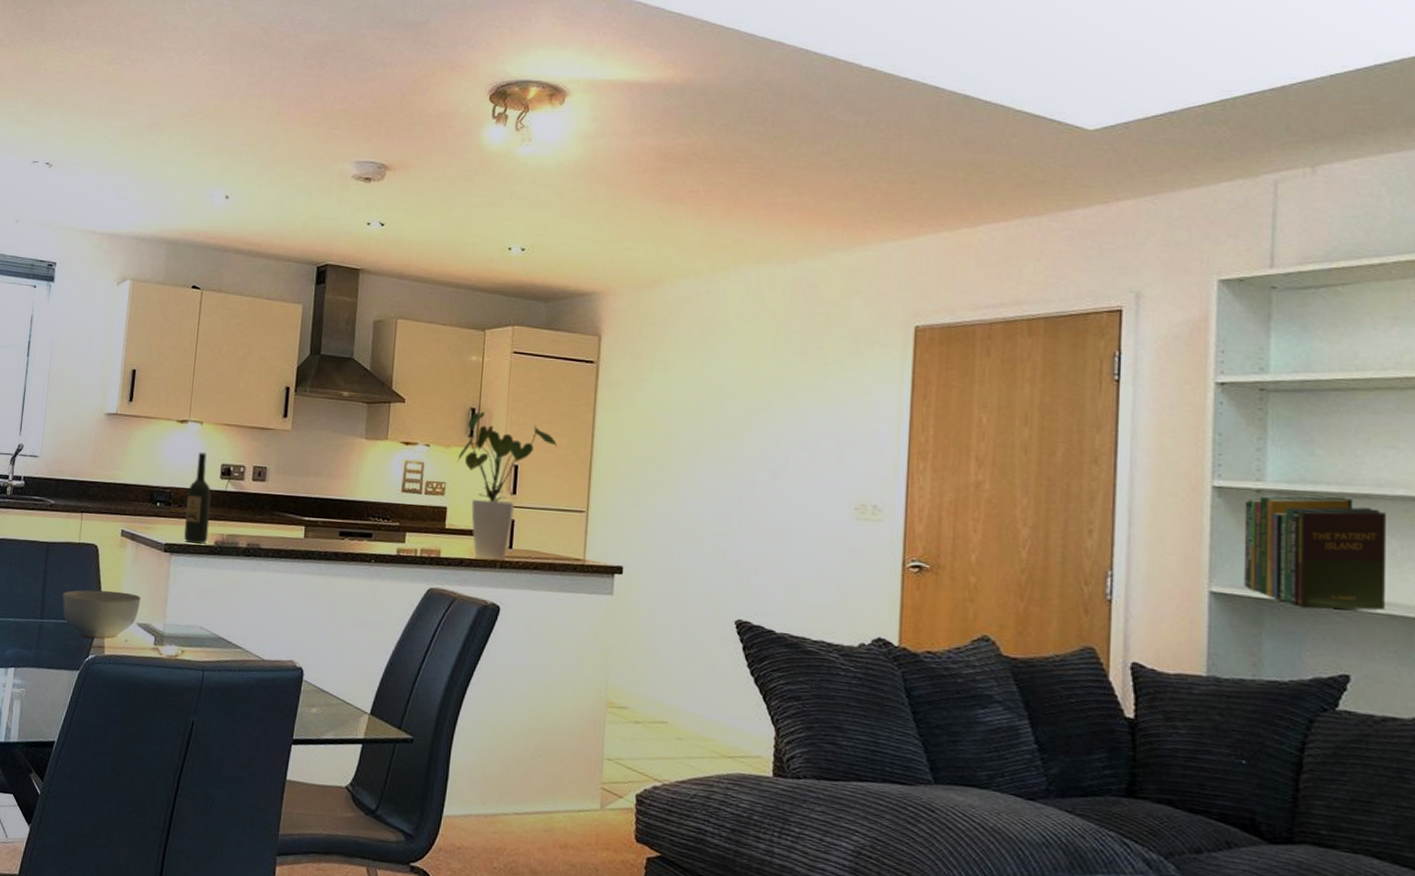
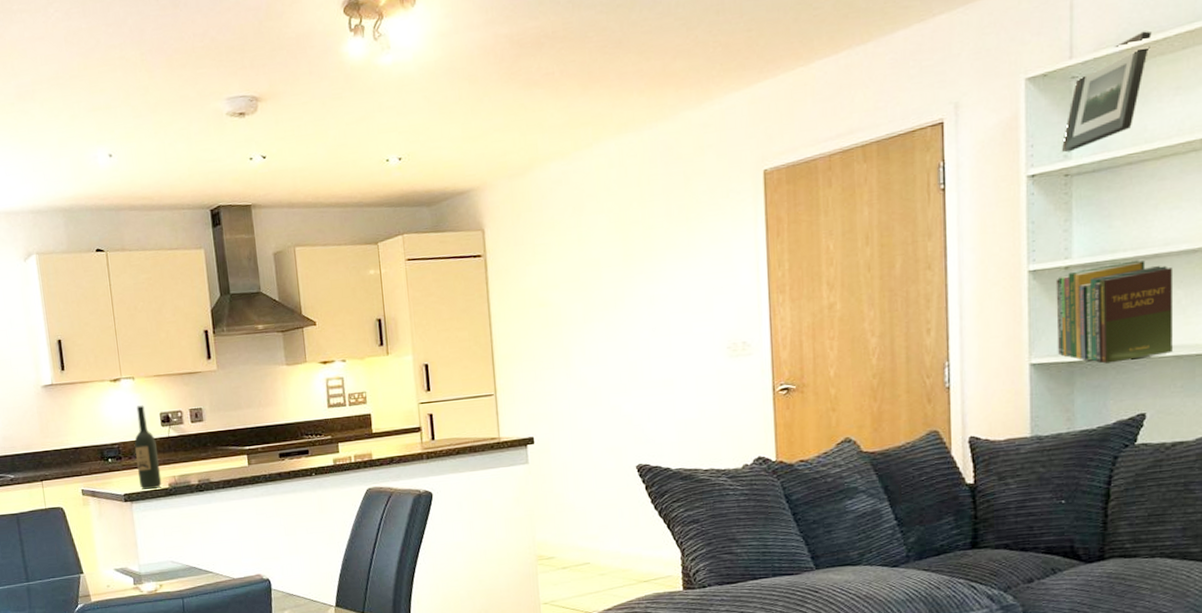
bowl: present [61,589,141,640] -> none [41,544,114,591]
house plant: present [457,412,557,560] -> none [373,321,460,454]
picture frame: none [1256,253,1366,366] -> present [1061,31,1152,153]

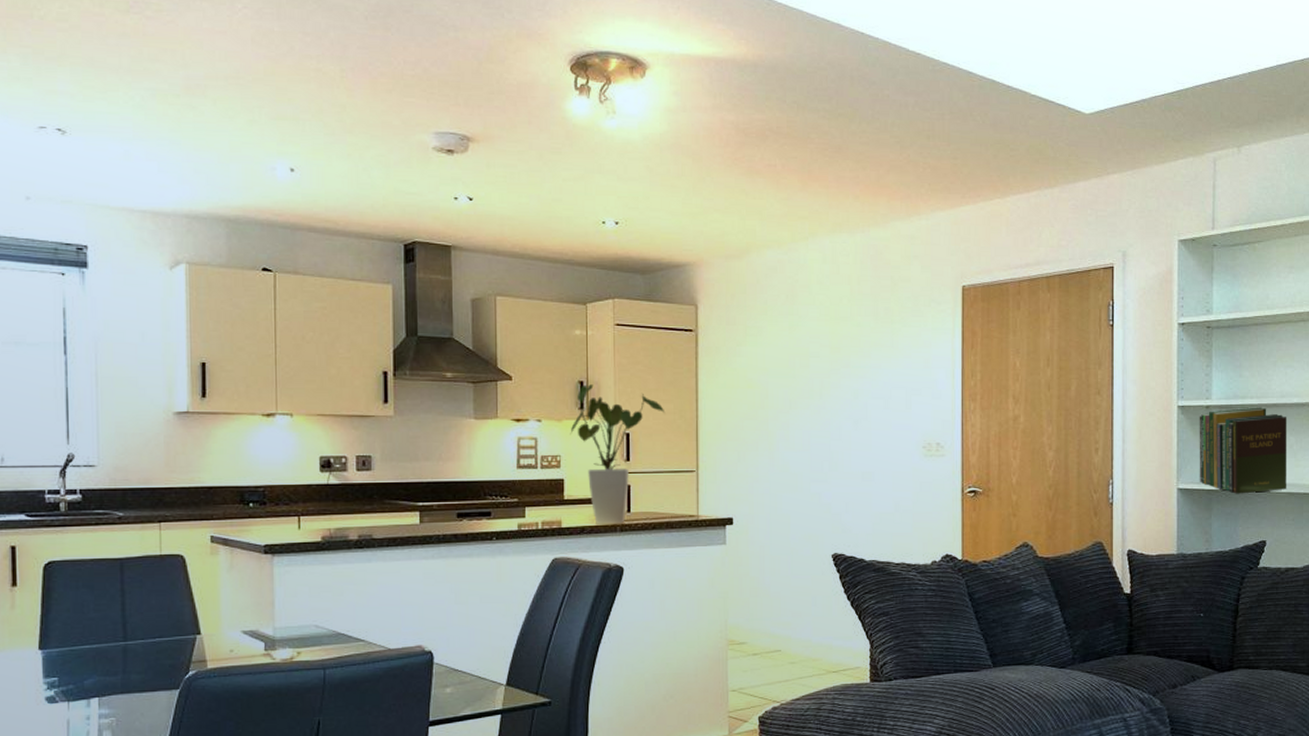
wine bottle: present [134,405,162,490] -> none [283,446,314,541]
house plant: none [373,321,460,454] -> present [570,384,664,524]
picture frame: present [1061,31,1152,153] -> none [1204,216,1273,308]

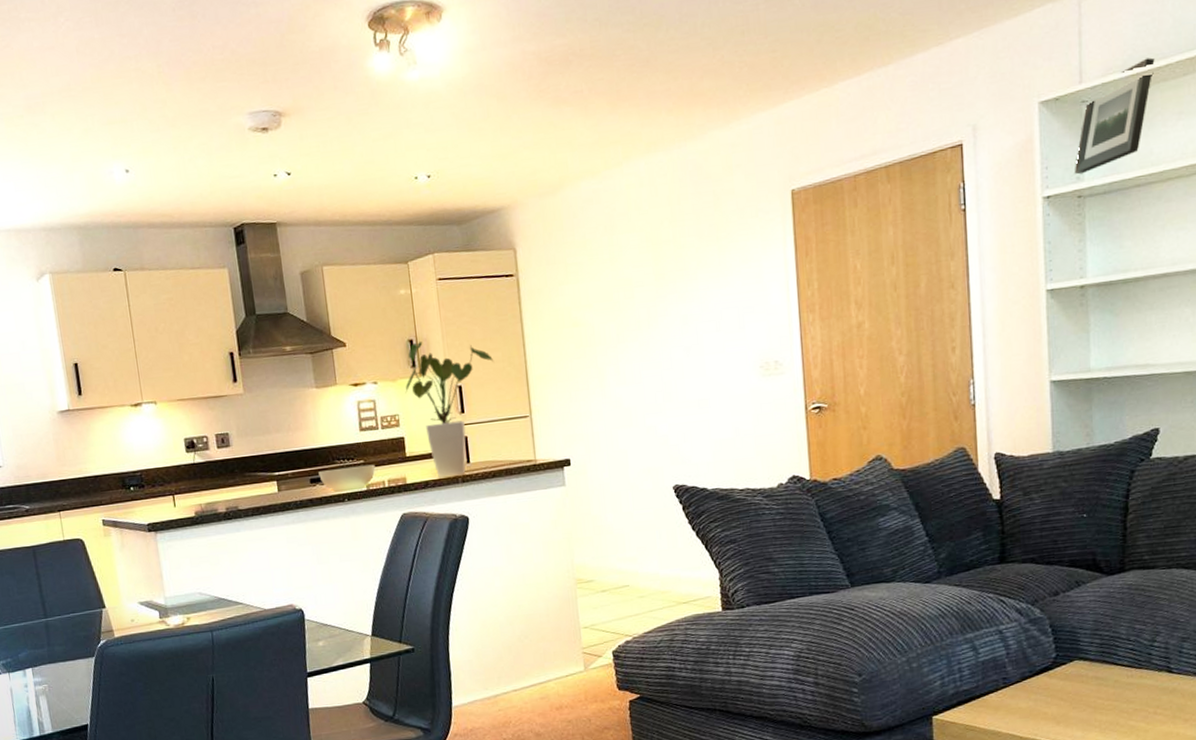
bowl: none [467,504,530,529] -> present [318,464,375,492]
books: present [1199,407,1286,494] -> none [1072,279,1182,380]
picture frame: none [1204,216,1273,308] -> present [1074,57,1155,175]

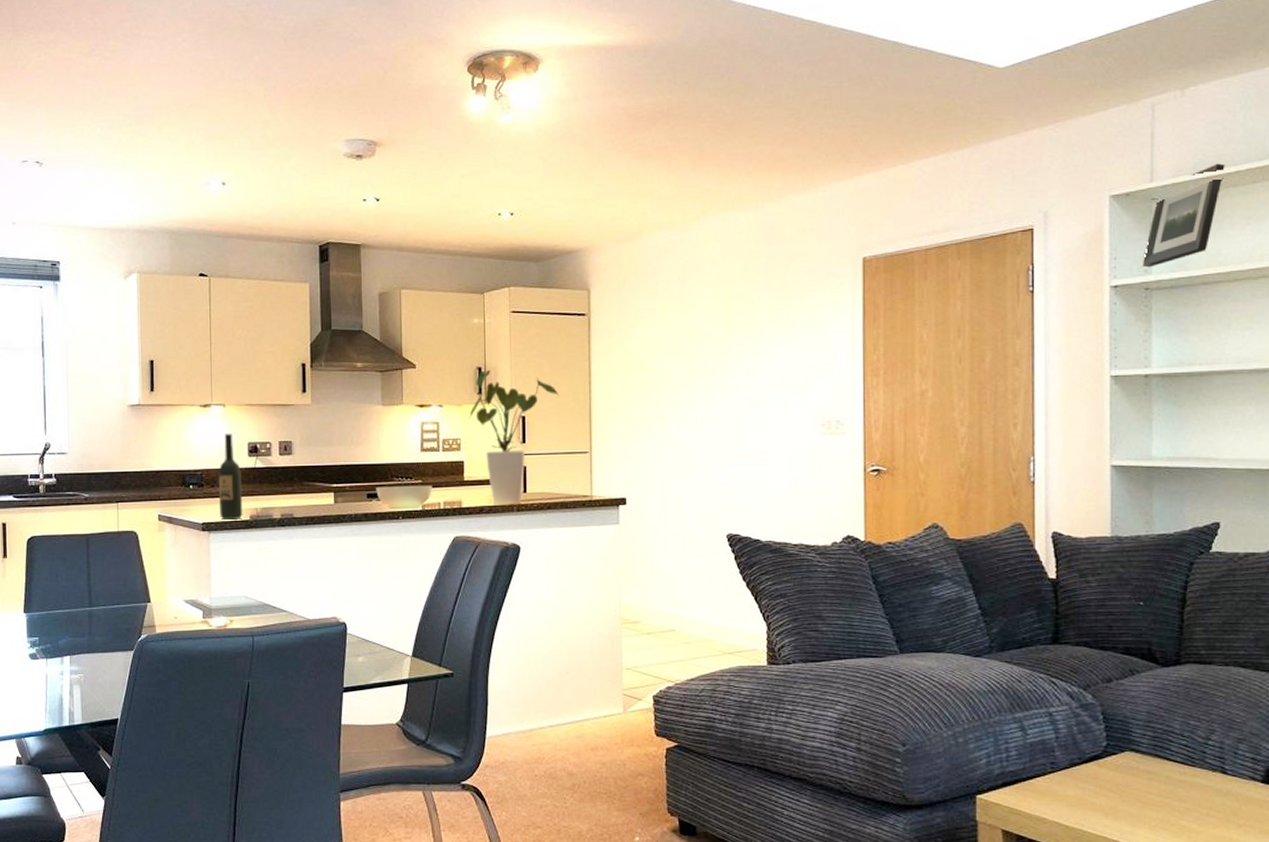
wine bottle: none [157,431,188,519] -> present [218,433,243,520]

